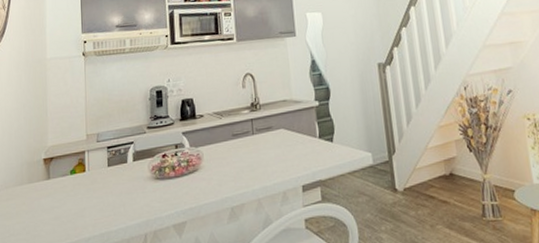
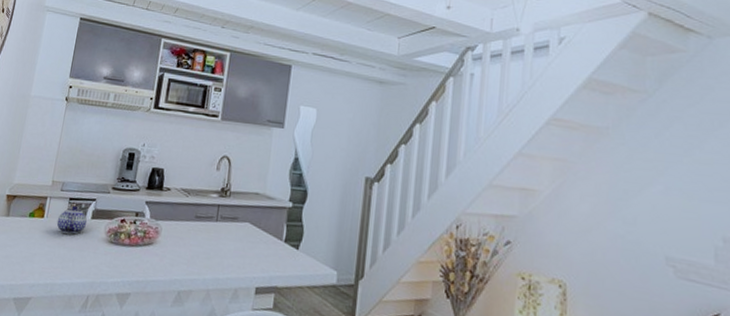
teapot: none [99,152,129,182] -> present [56,205,87,235]

